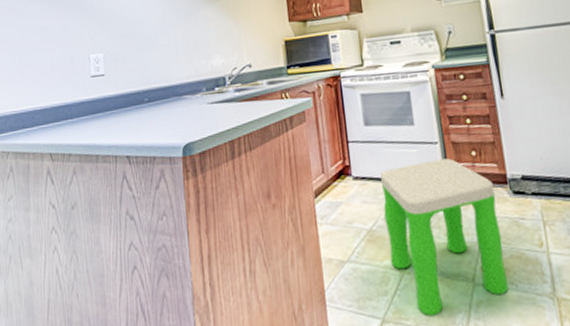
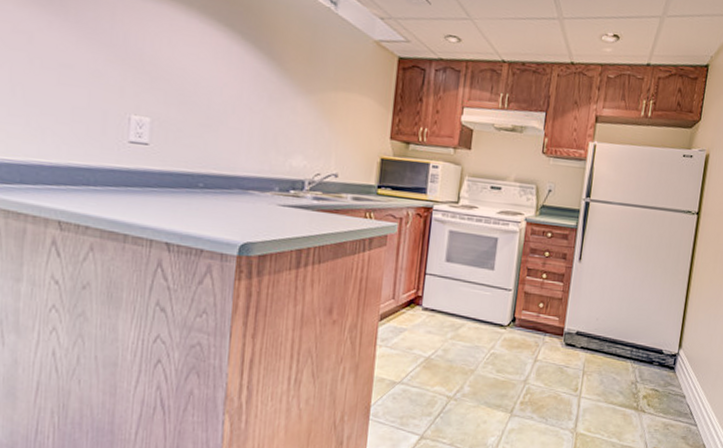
stool: present [381,158,510,317] -> none [441,304,551,438]

